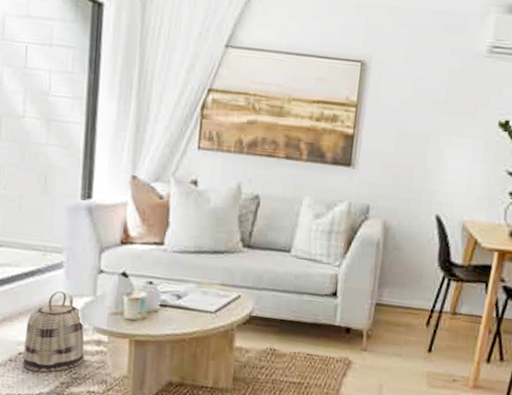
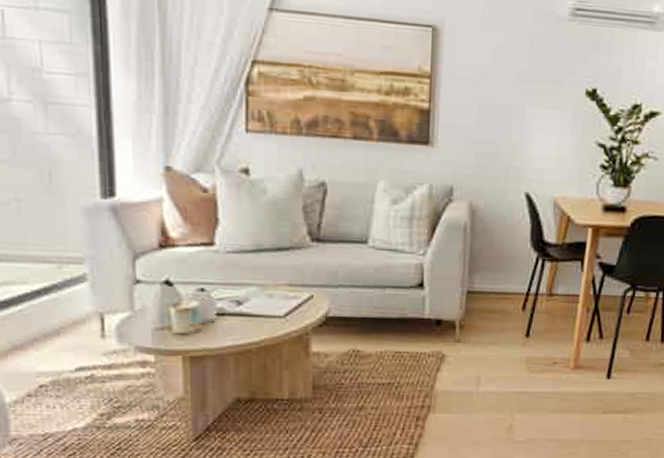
basket: present [22,290,85,373] -> none [45,308,127,405]

